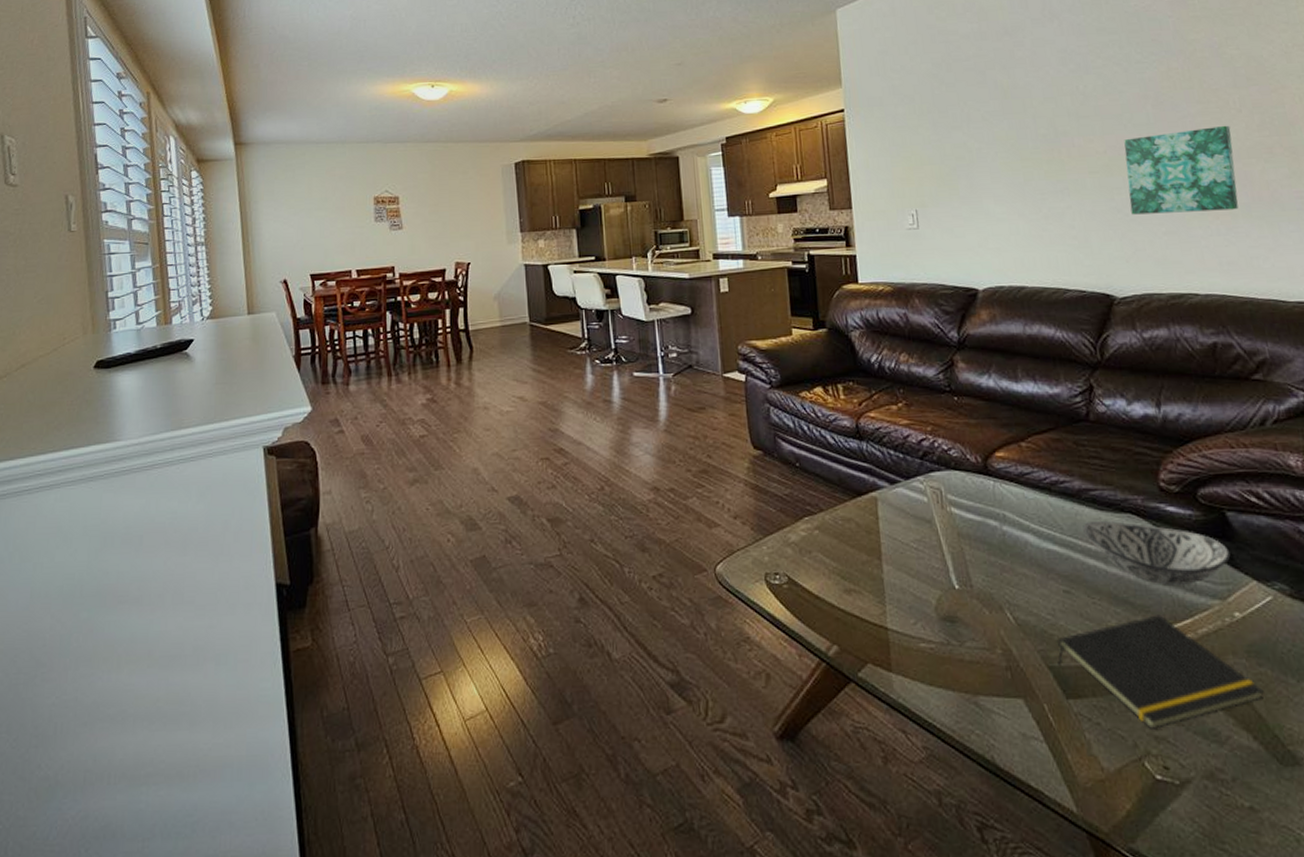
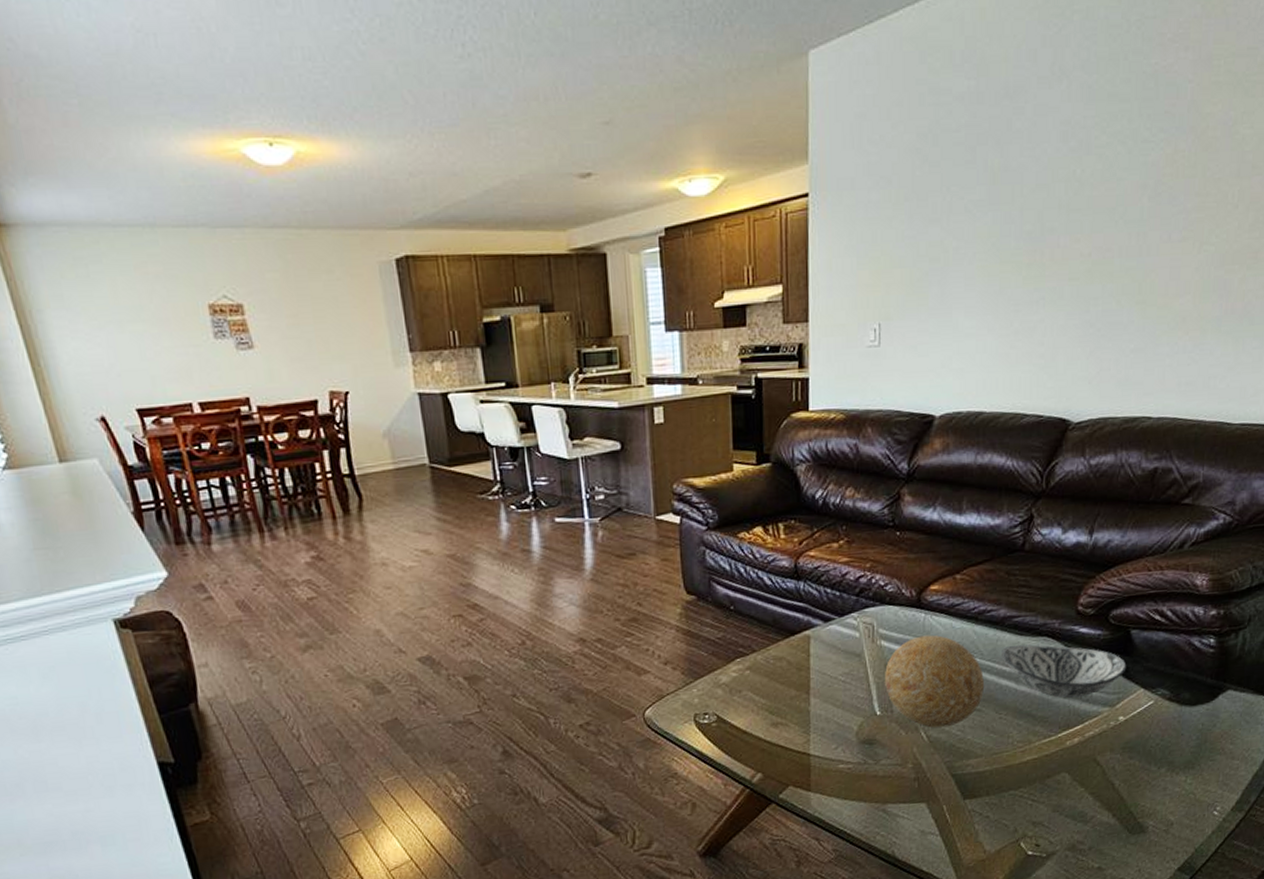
decorative ball: none [959,504,1071,609] -> present [885,635,984,728]
notepad: present [1057,614,1264,729] -> none [961,723,1129,817]
wall art: present [1124,125,1239,215] -> none [1104,224,1223,330]

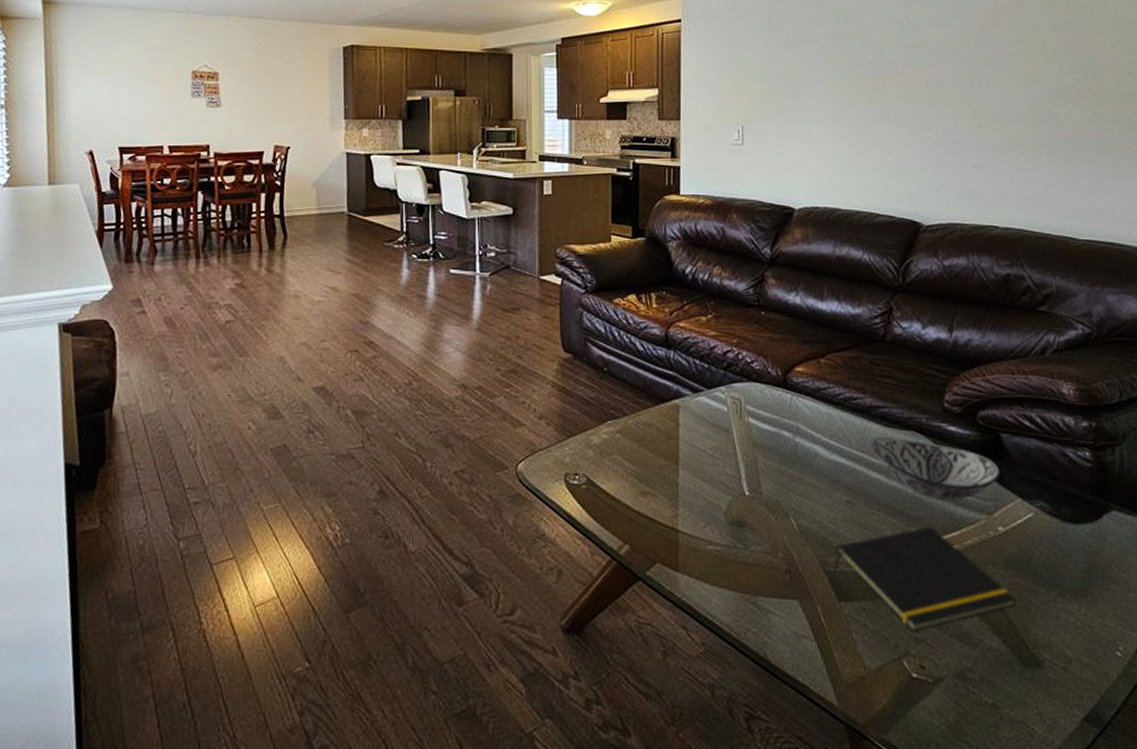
decorative ball: present [885,635,984,728] -> none [753,416,854,517]
notepad: none [961,723,1129,817] -> present [834,526,1017,631]

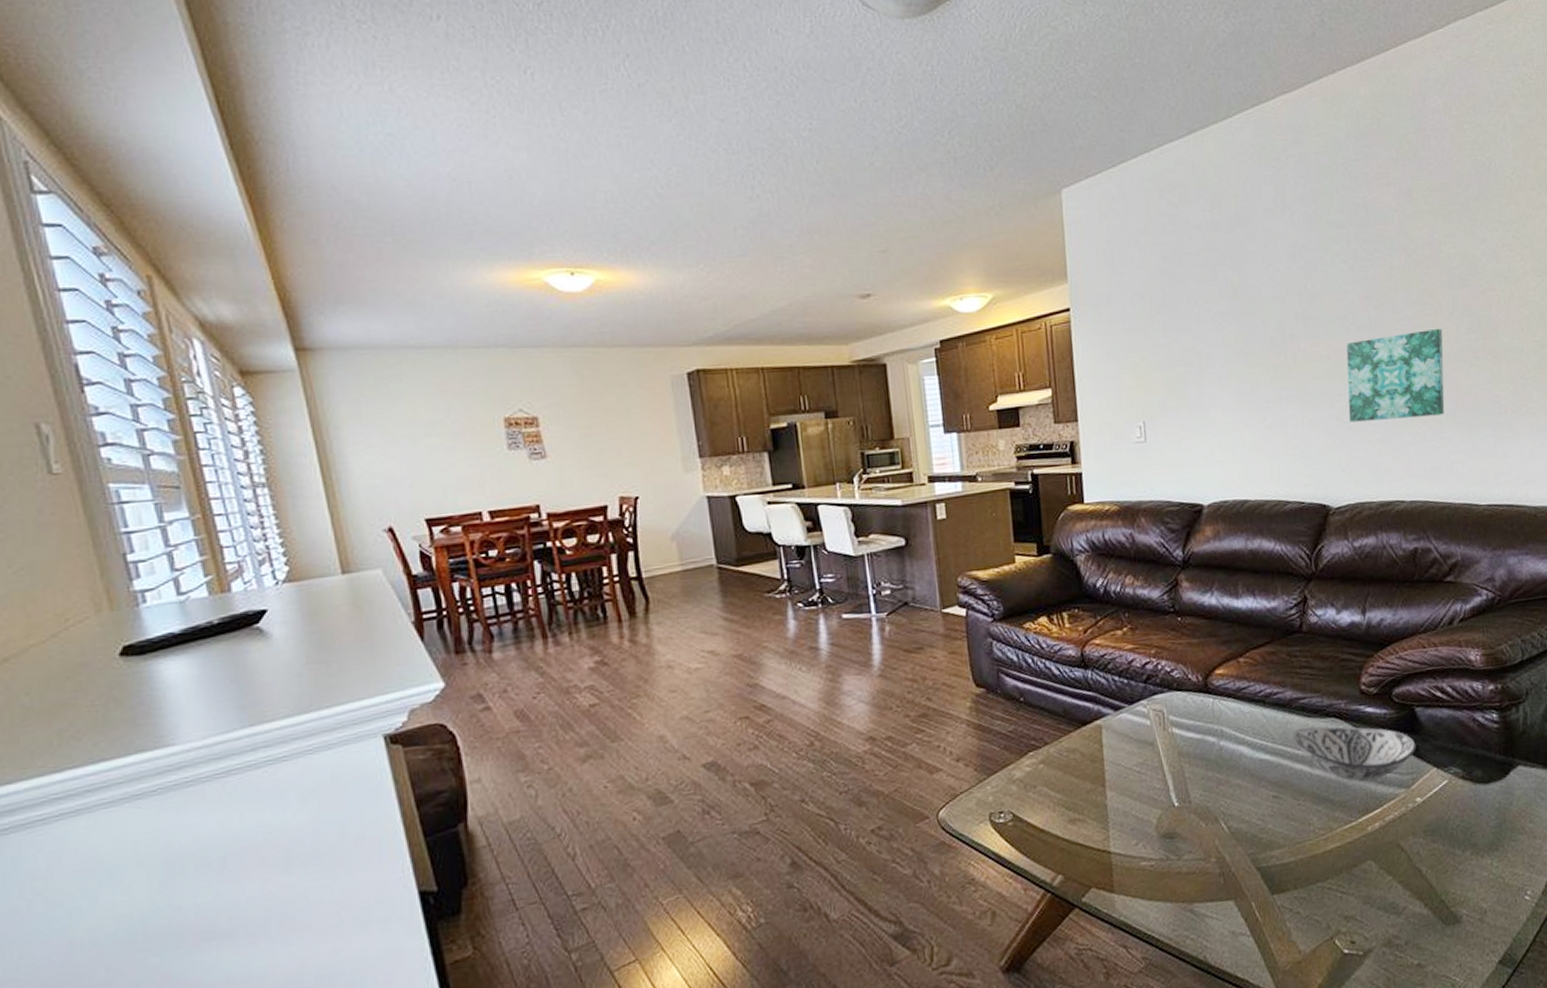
notepad: present [834,526,1017,631] -> none [1265,808,1436,911]
wall art: none [944,66,1045,148] -> present [1346,328,1445,422]

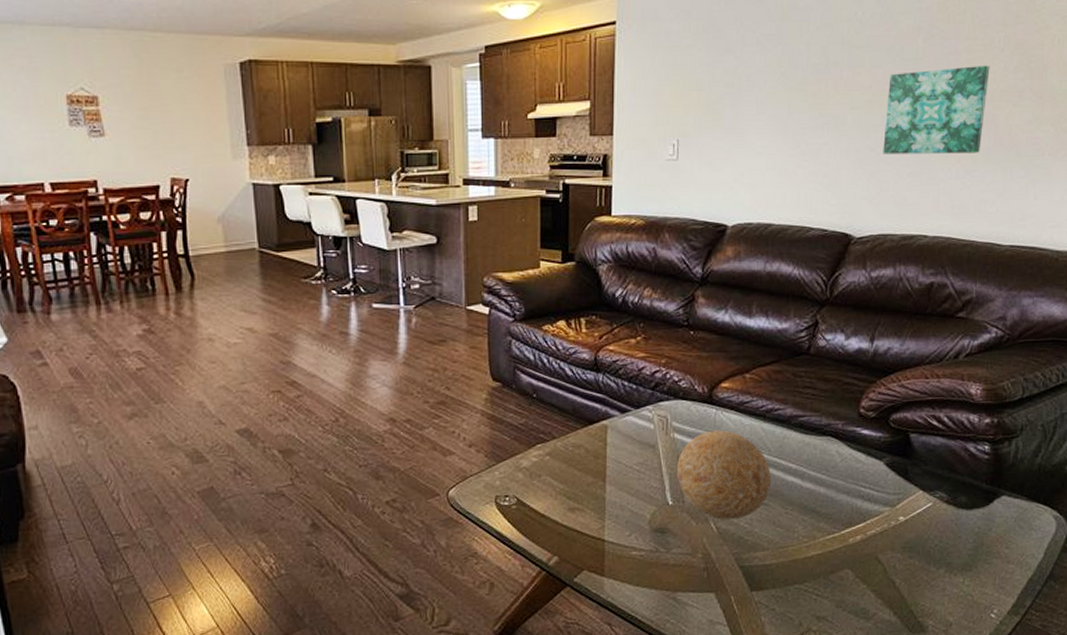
decorative ball: none [1179,720,1280,818] -> present [677,430,771,520]
decorative bowl: present [1291,726,1417,781] -> none [787,443,906,496]

